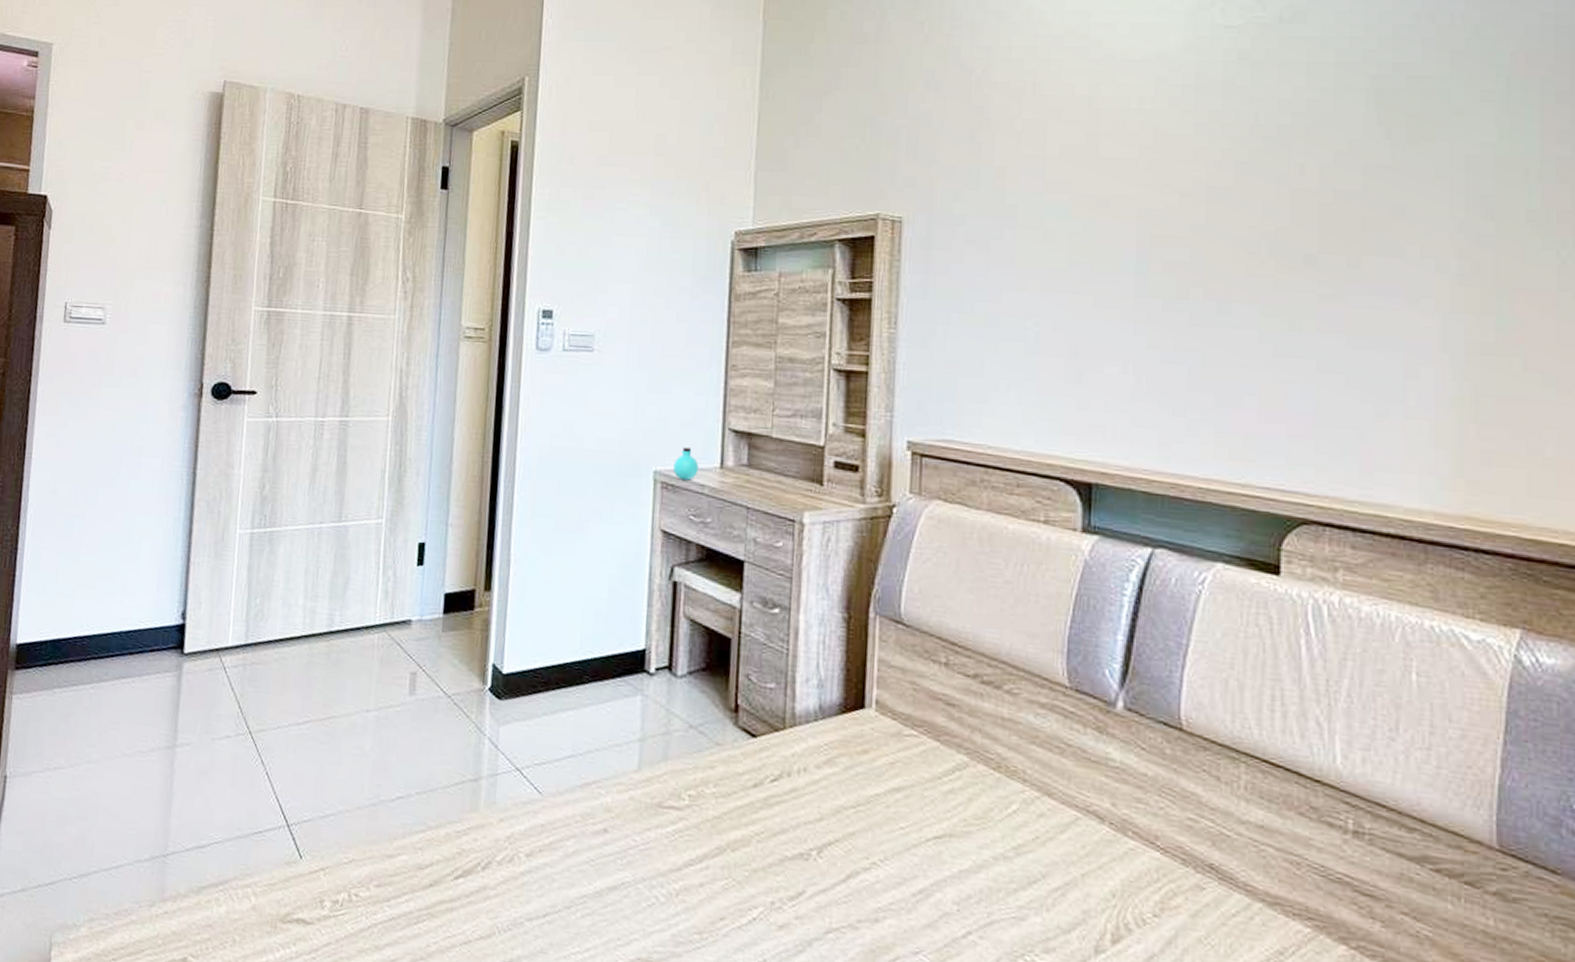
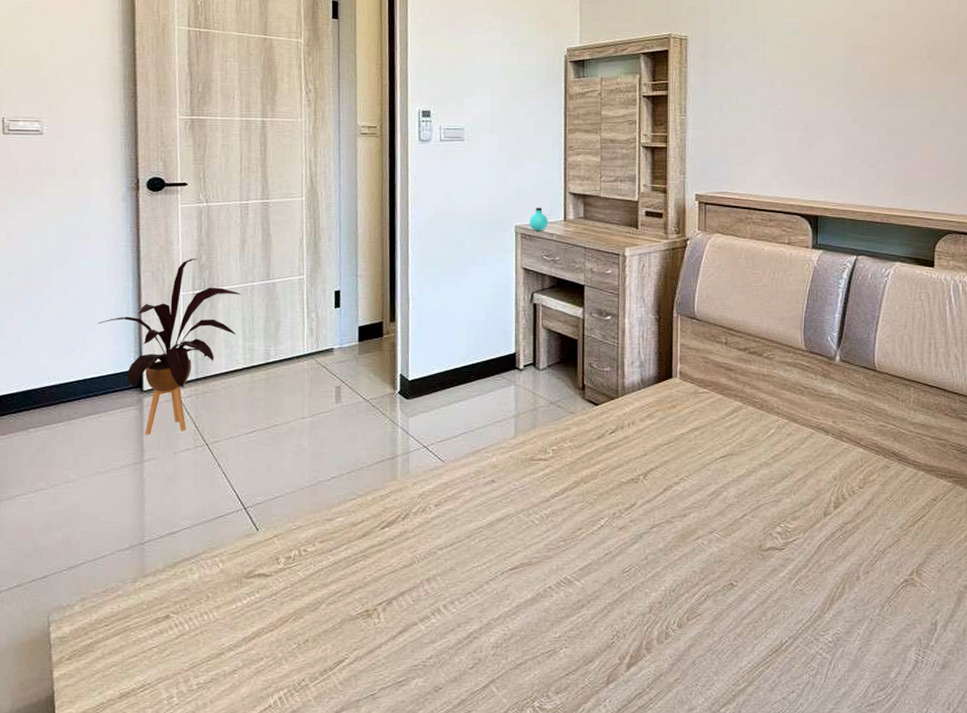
house plant: none [142,487,307,713] -> present [98,259,241,435]

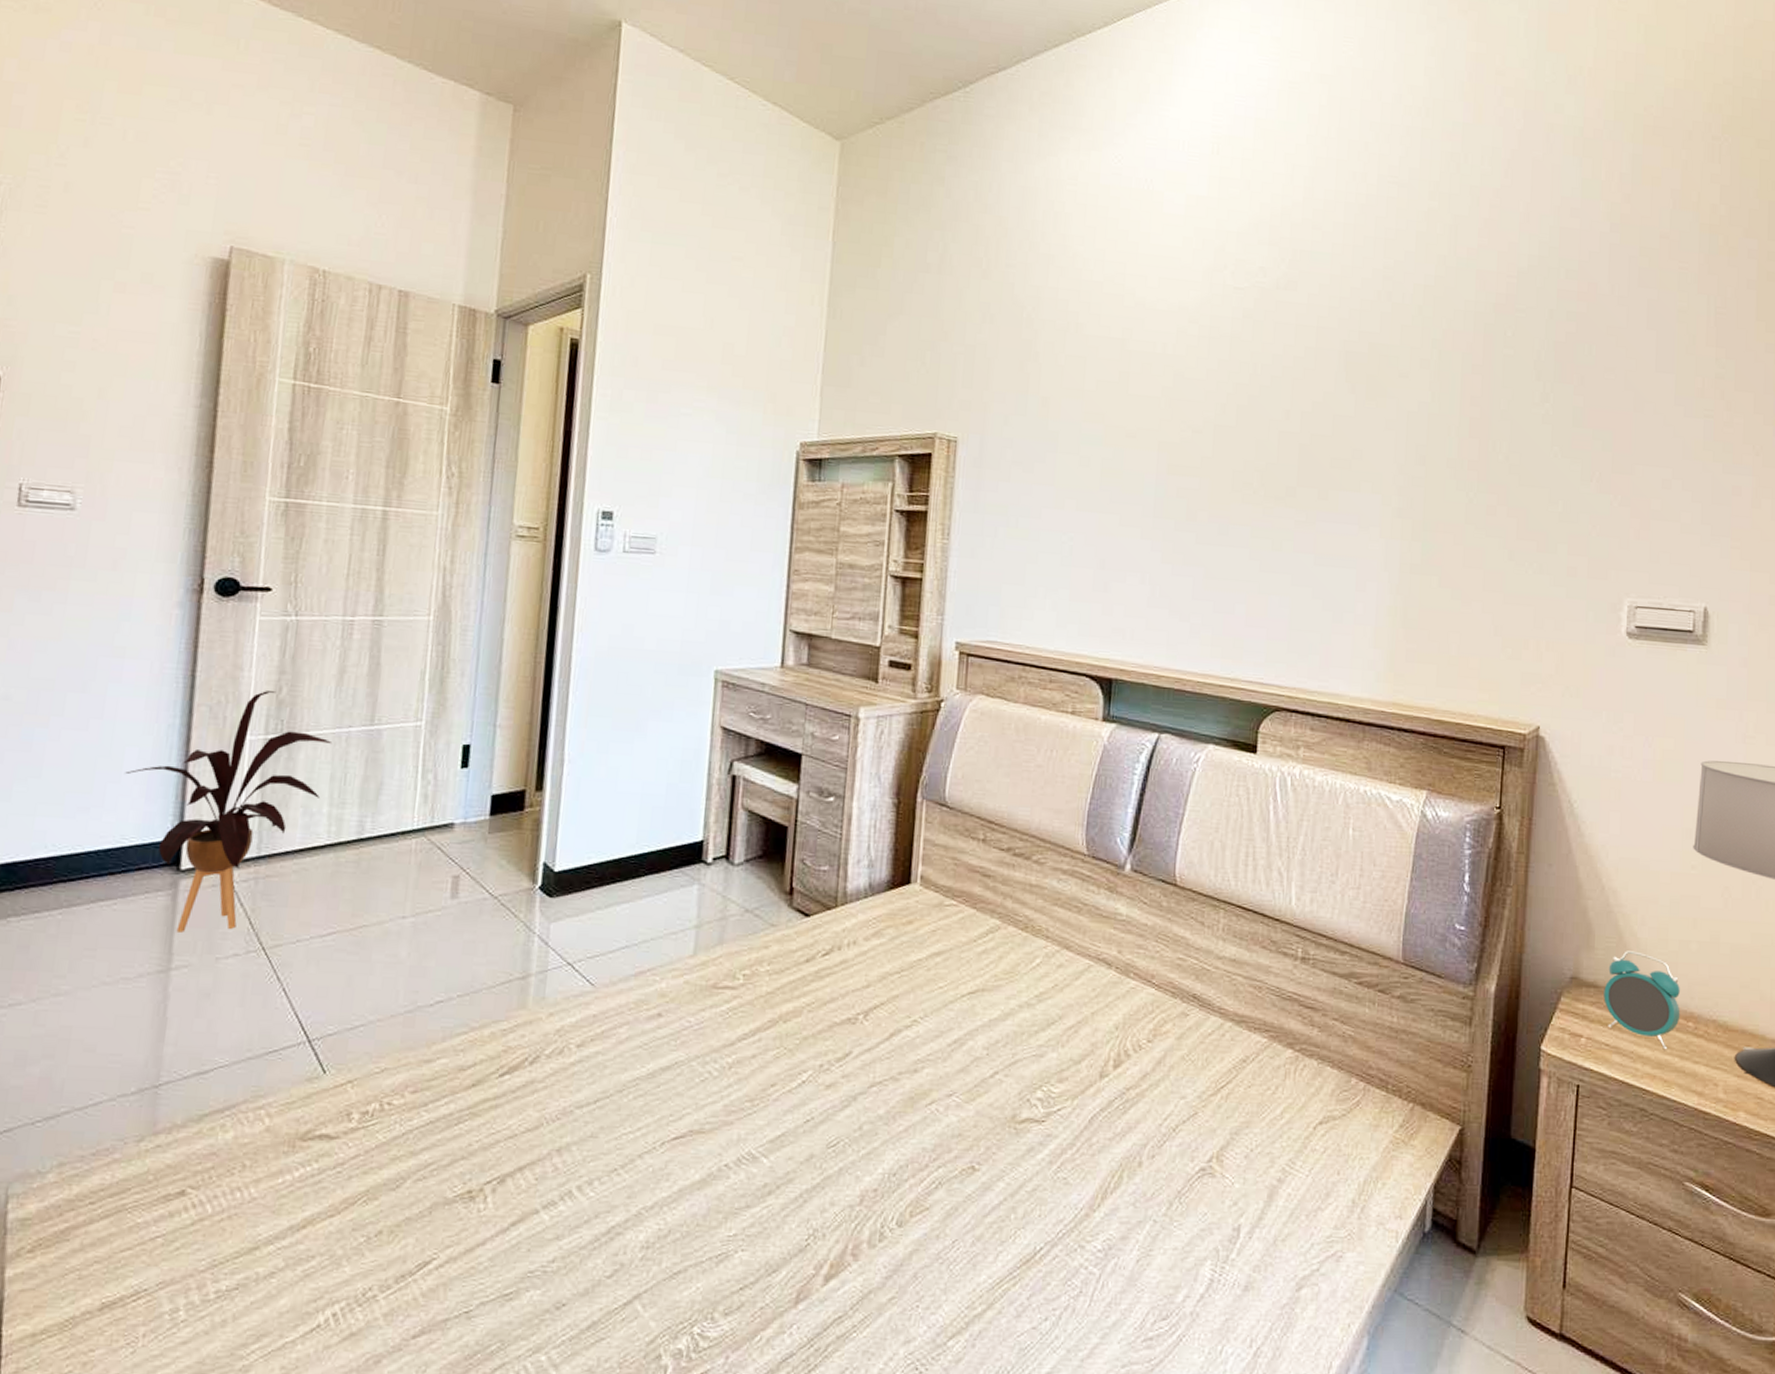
perfume bottle: present [529,208,548,231] -> none [734,648,760,679]

